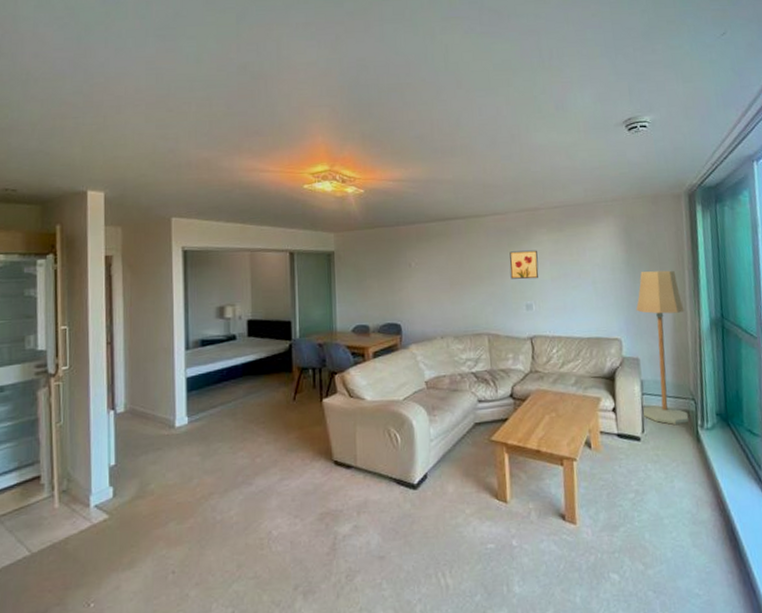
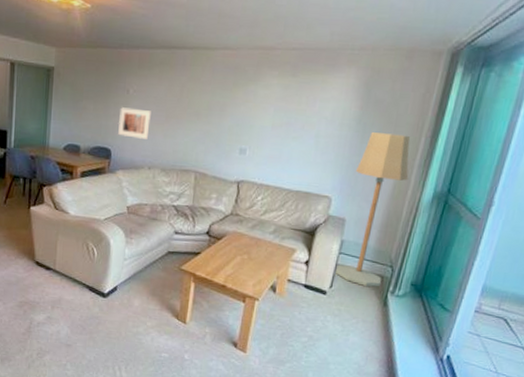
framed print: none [404,280,437,310] -> present [118,107,151,139]
wall art: present [509,250,539,280] -> none [229,91,263,124]

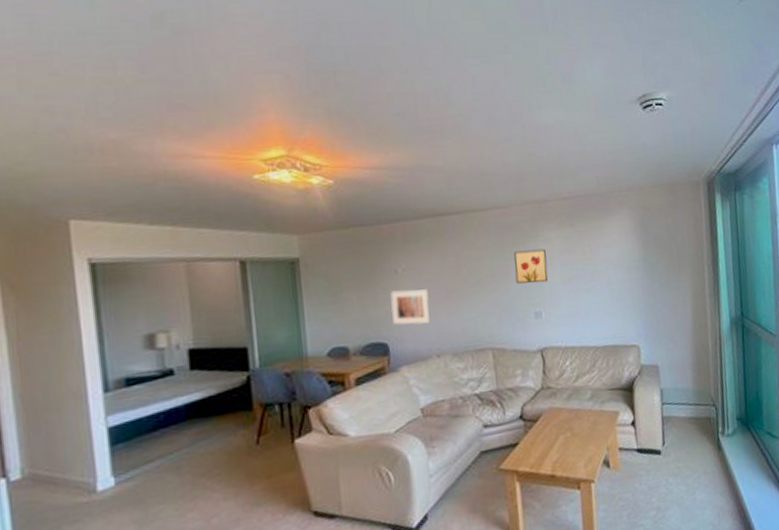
wall art: none [229,91,263,124] -> present [514,249,548,284]
floor lamp: present [336,132,411,287] -> none [654,266,710,434]

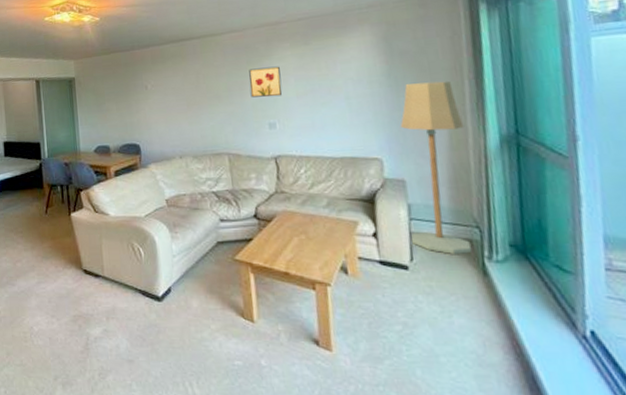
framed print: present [390,289,431,325] -> none [142,101,175,130]
floor lamp: none [654,266,710,434] -> present [400,80,473,254]

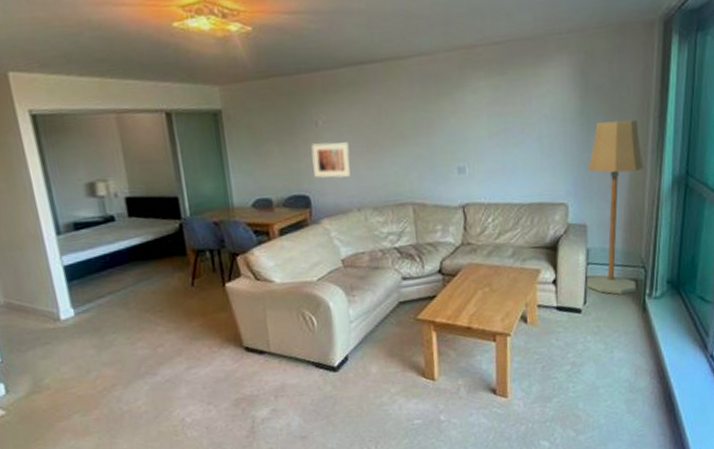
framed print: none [142,101,175,130] -> present [311,142,352,178]
wall art: present [249,66,282,98] -> none [438,99,474,137]

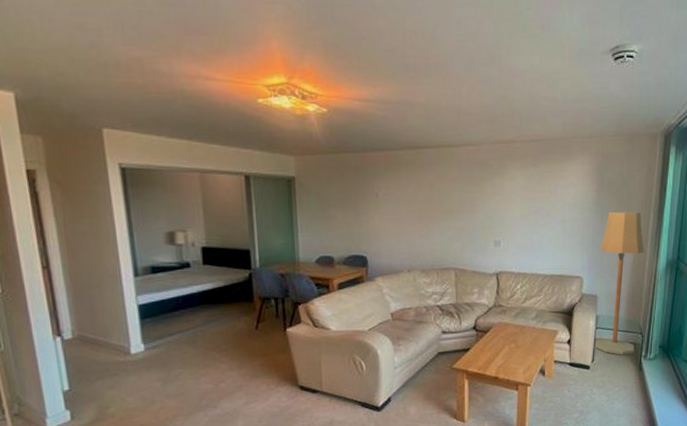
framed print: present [311,142,352,178] -> none [371,212,405,243]

